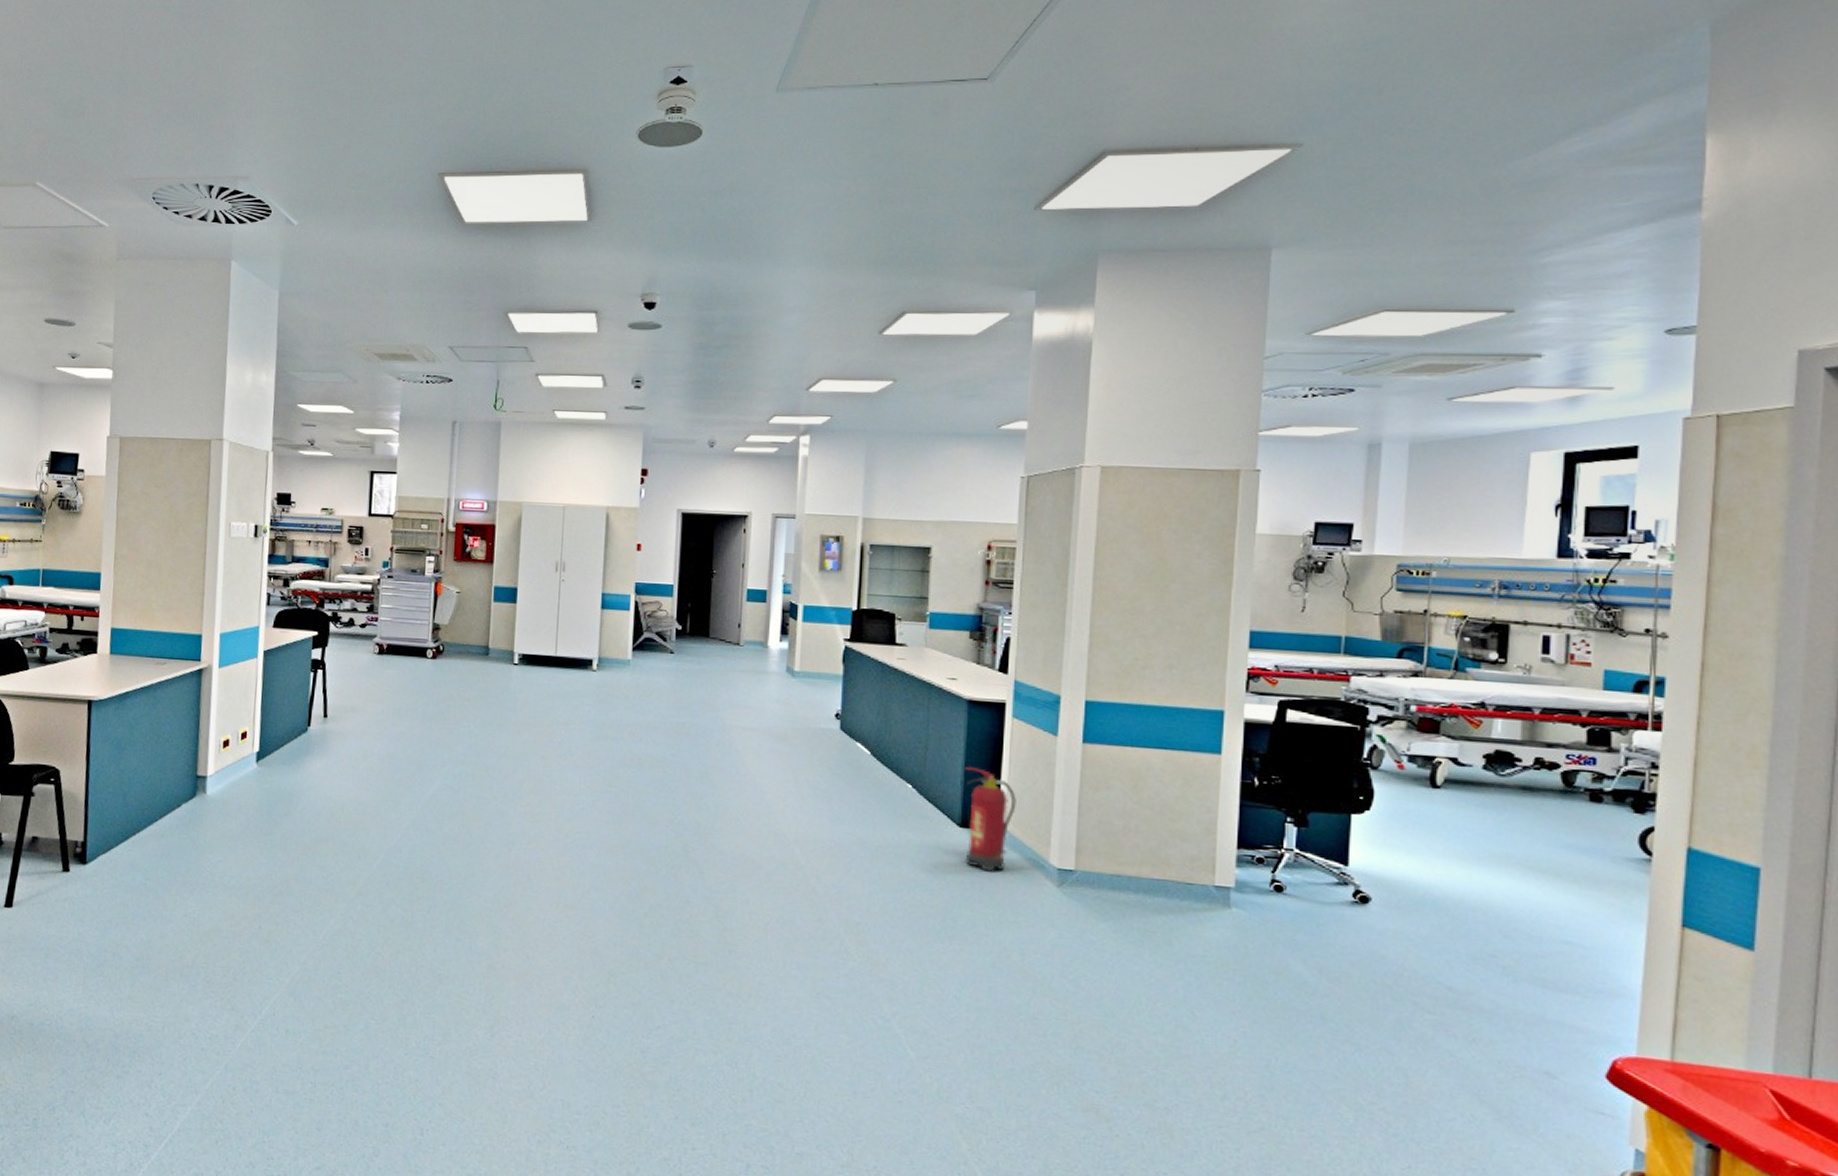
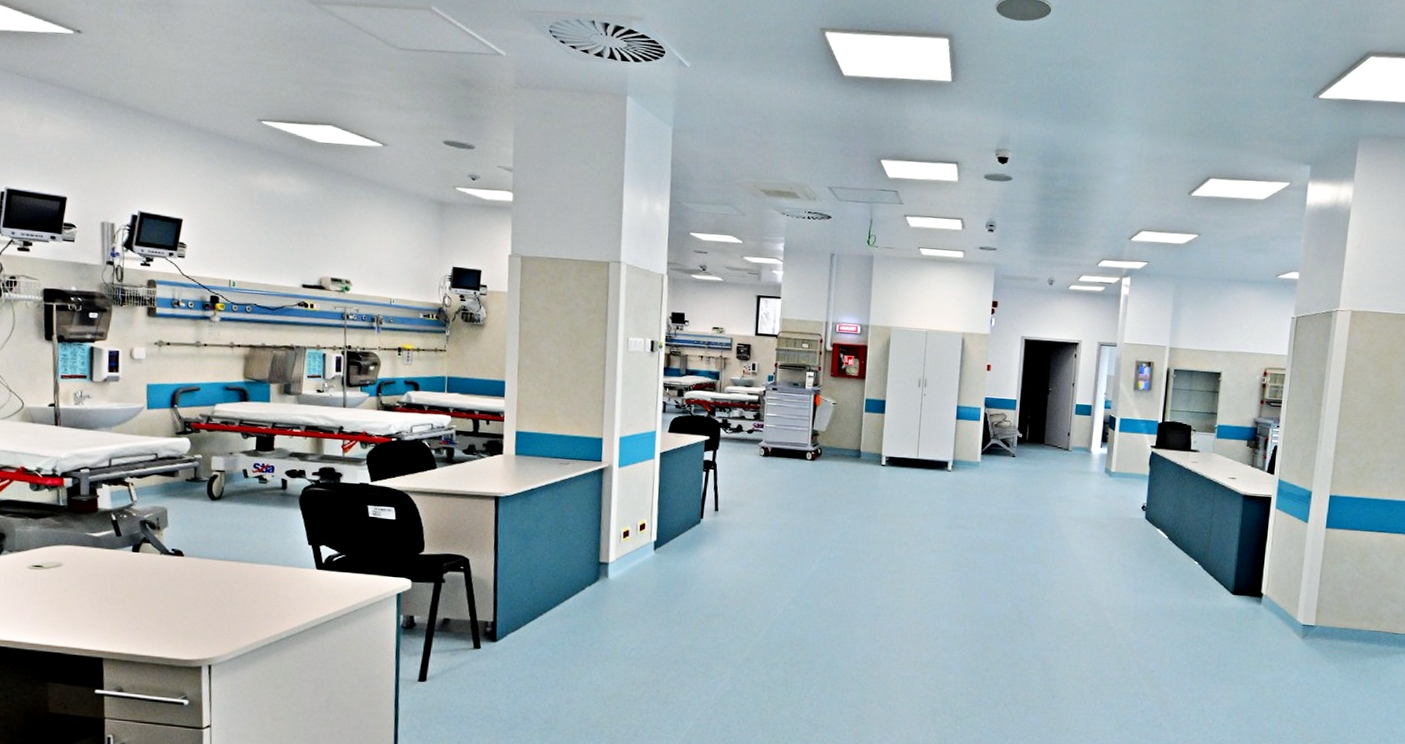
fire extinguisher: present [964,767,1016,872] -> none [1235,547,1276,629]

